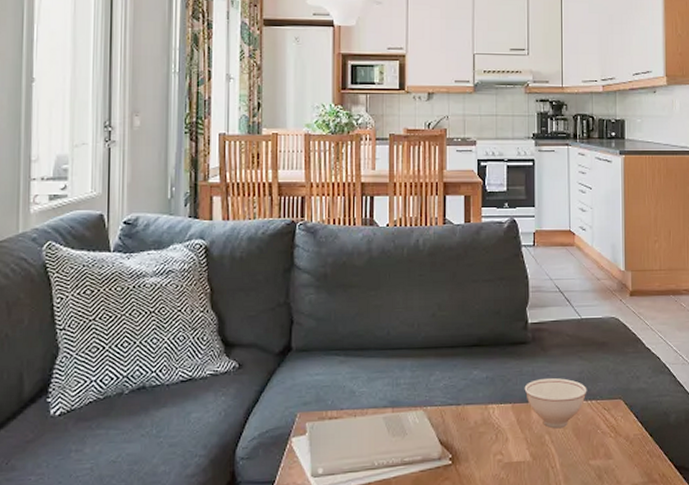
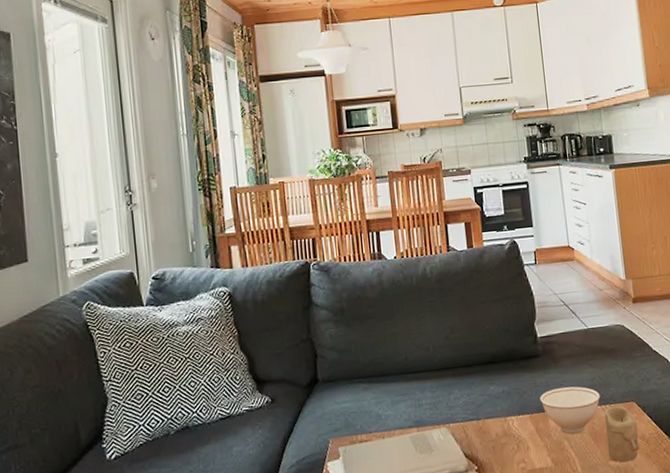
candle: none [589,402,623,463] -> present [604,405,640,463]

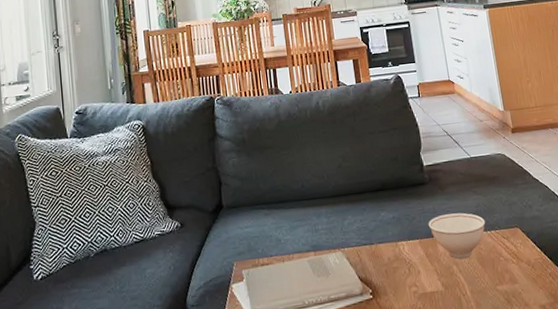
candle: present [604,405,640,463] -> none [490,231,527,287]

